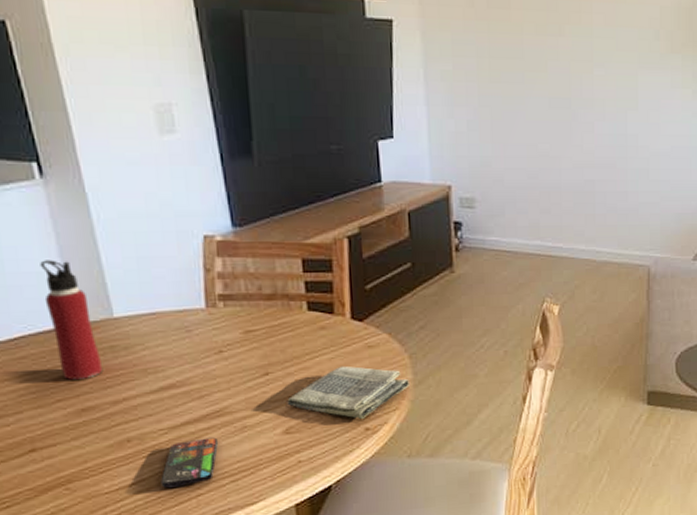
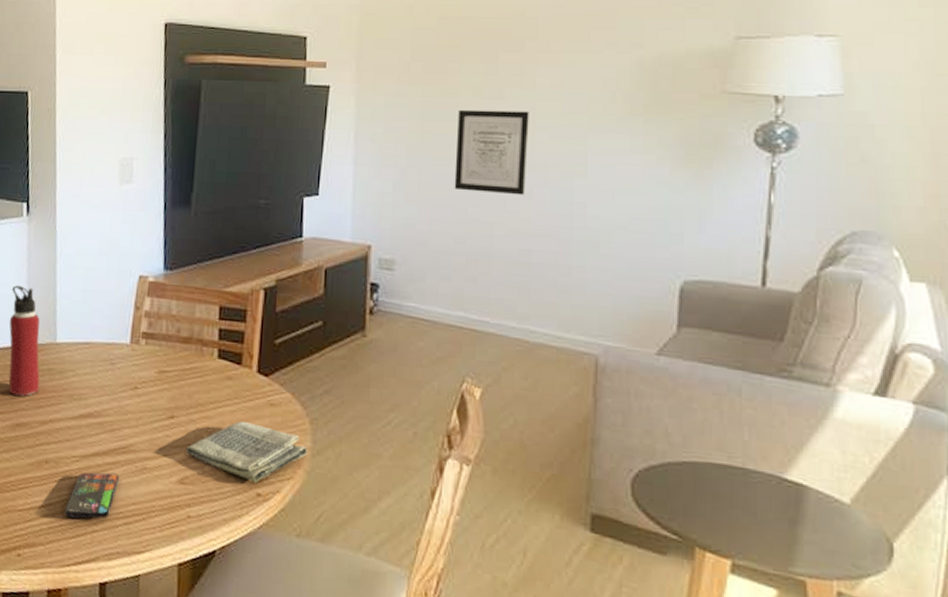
wall art: none [524,46,588,130] -> present [454,109,529,196]

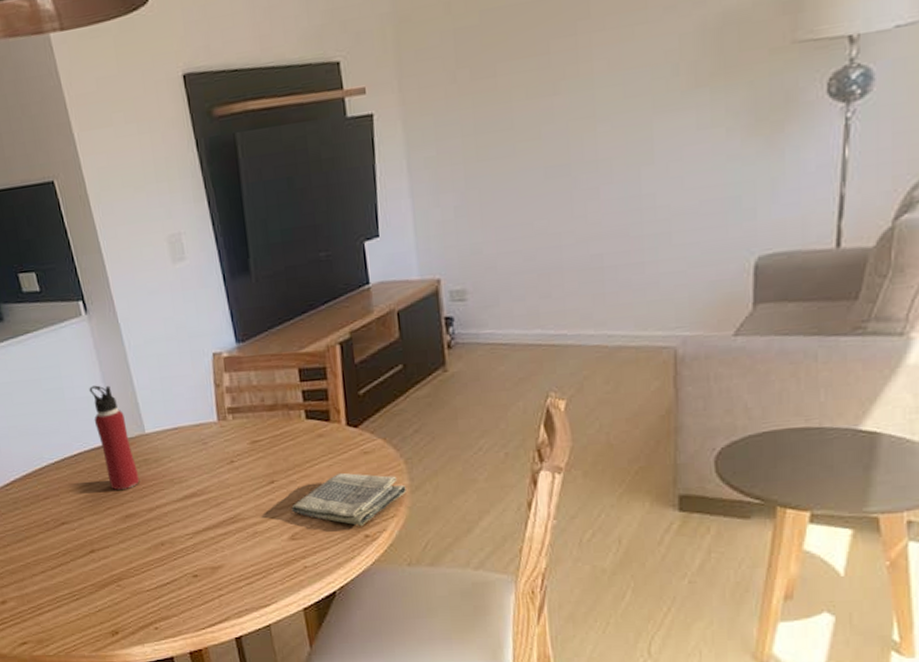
smartphone: present [64,472,120,519] -> none [189,542,235,588]
wall art: present [454,109,529,196] -> none [513,103,592,204]

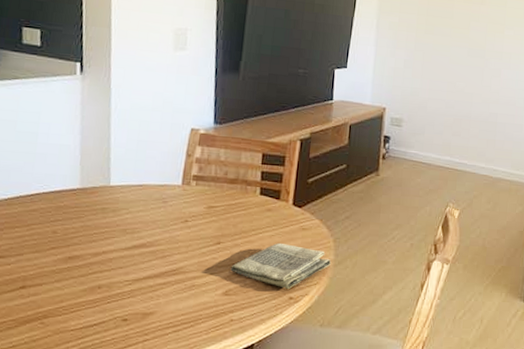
water bottle: present [89,385,139,490] -> none [60,136,93,233]

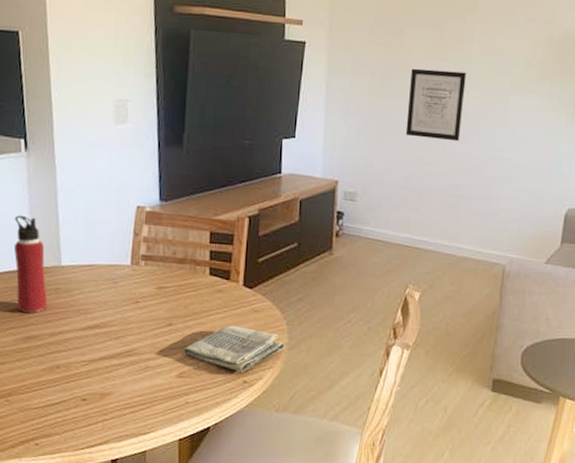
water bottle: none [60,136,93,233] -> present [13,215,47,313]
wall art: none [448,10,502,75] -> present [405,68,466,142]

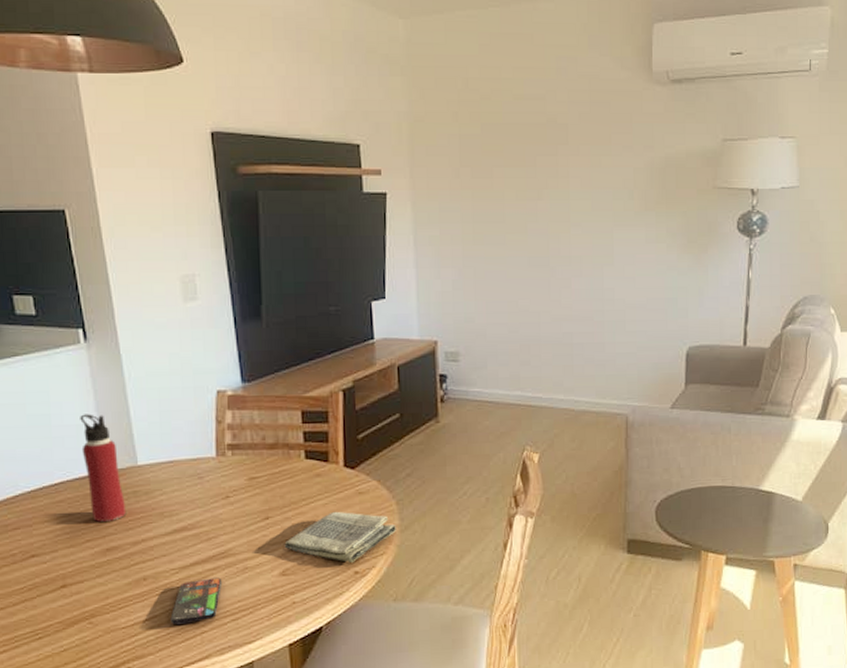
smartphone: none [77,372,126,411] -> present [170,577,223,624]
wall art: present [405,68,466,142] -> none [505,210,565,286]

